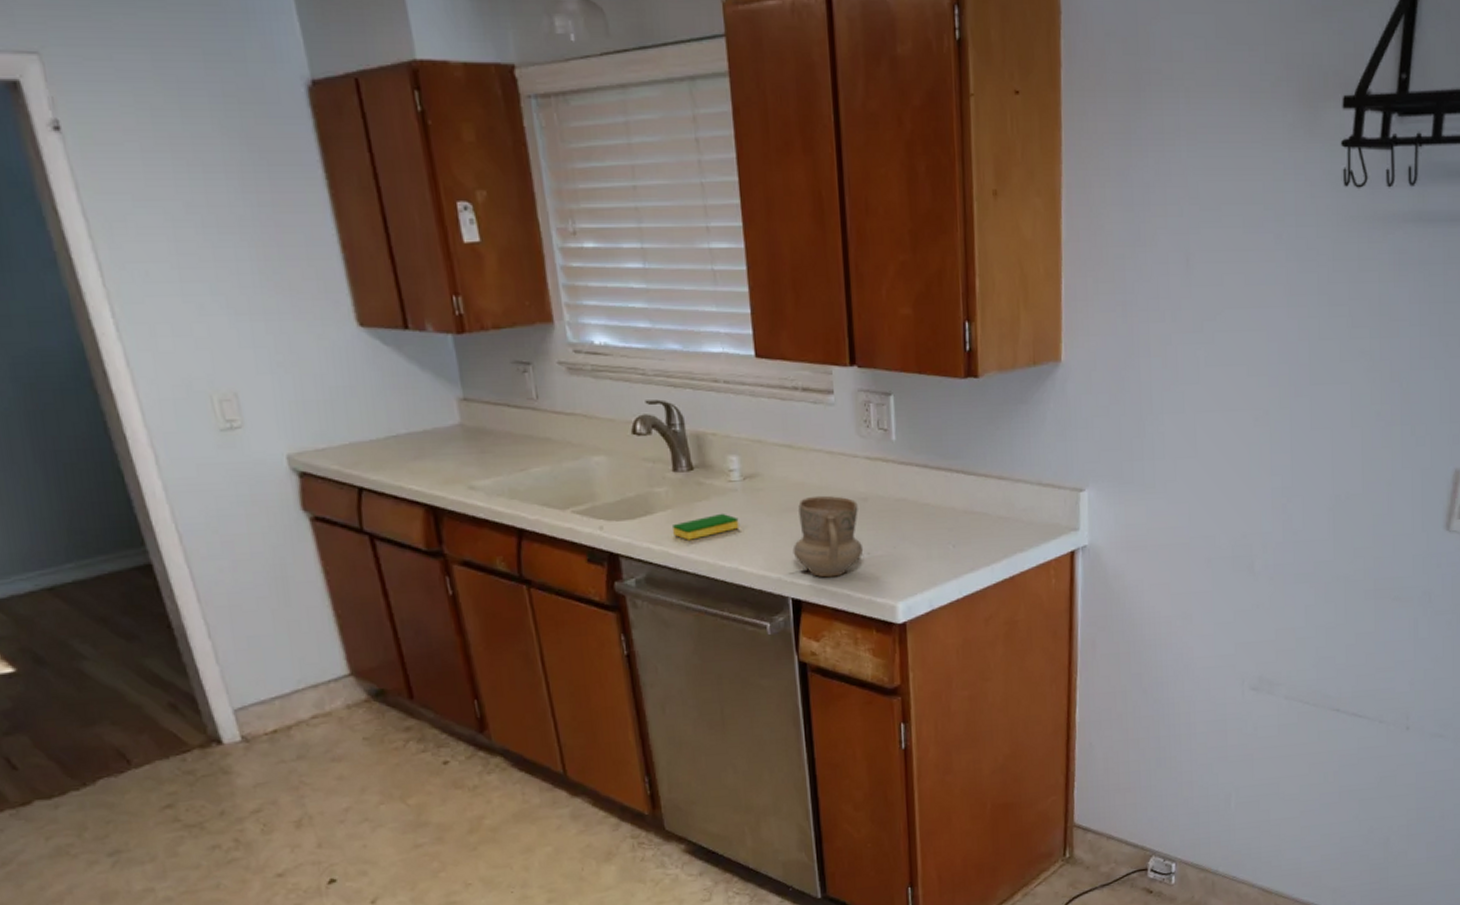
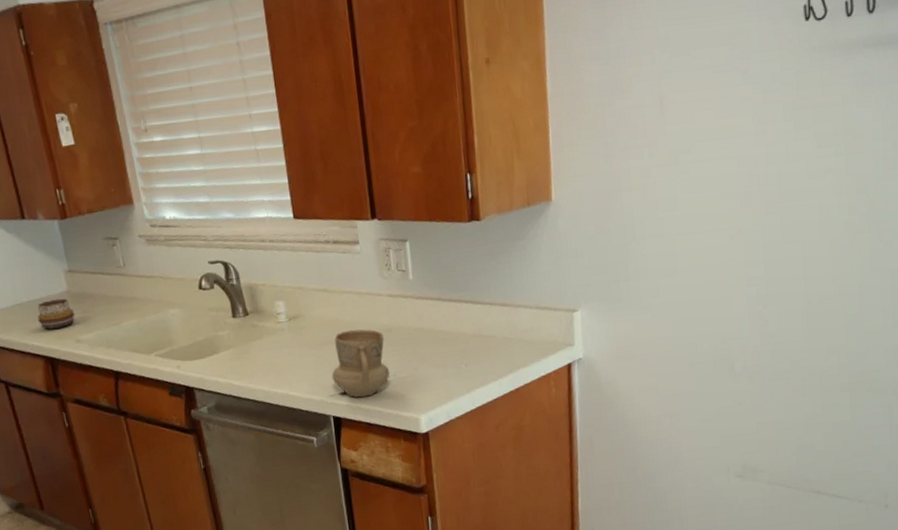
decorative bowl: none [418,433,469,471] -> present [37,298,75,330]
dish sponge: present [673,513,739,540] -> none [234,349,288,373]

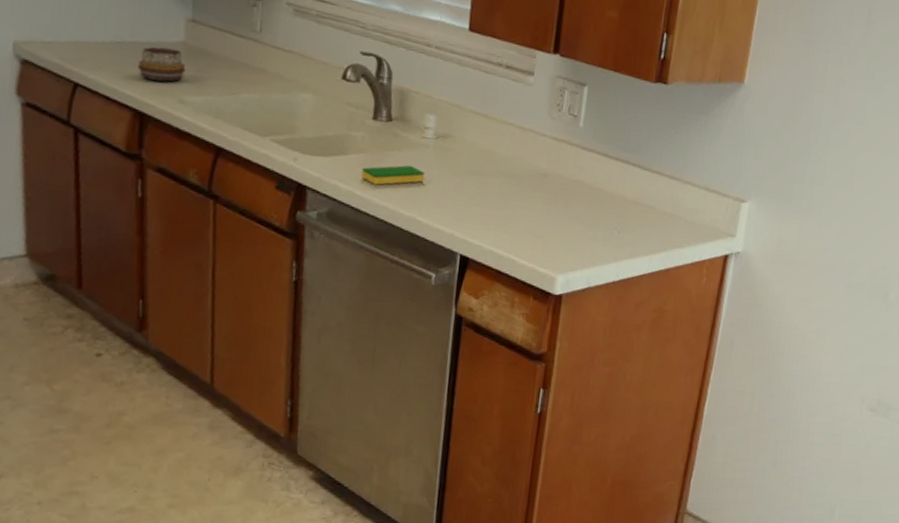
dish sponge: none [234,349,288,373] -> present [362,165,425,185]
mug: present [331,329,390,398] -> none [469,164,538,242]

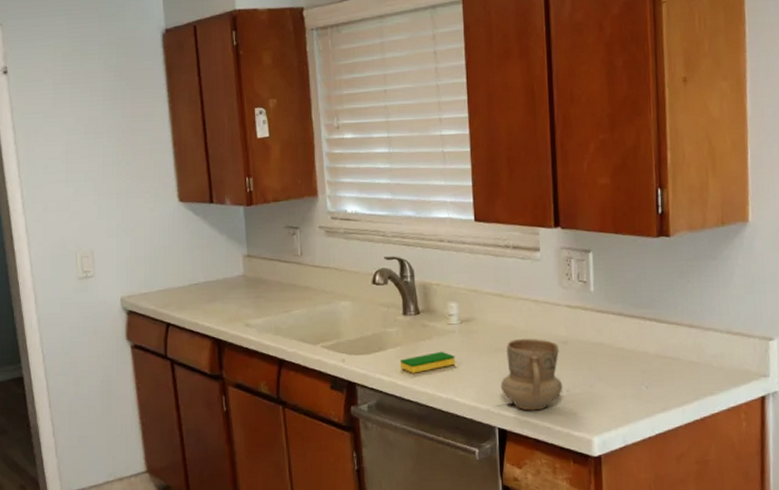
decorative bowl: present [138,47,186,82] -> none [212,282,248,311]
mug: none [469,164,538,242] -> present [500,338,563,411]

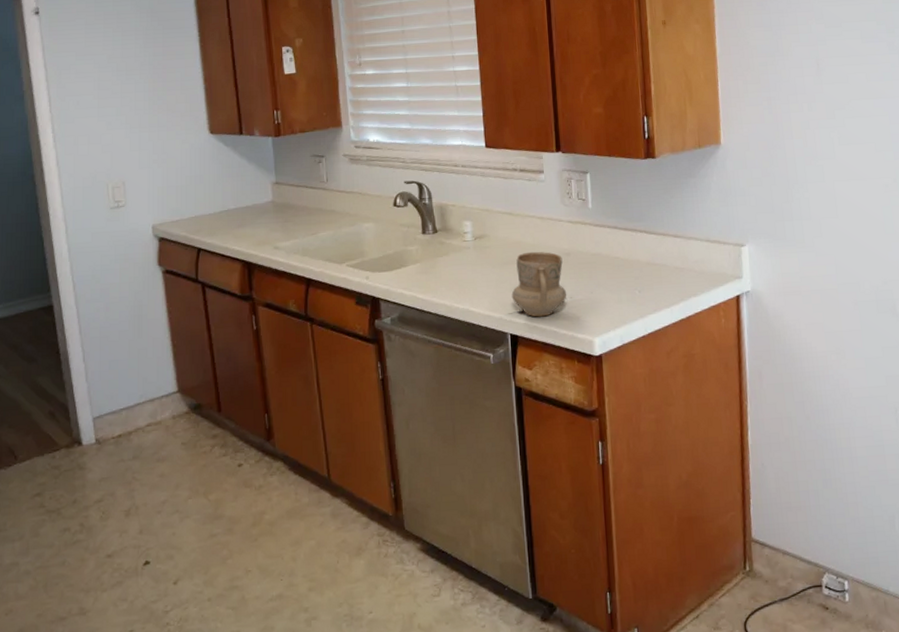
dish sponge: present [401,351,456,373] -> none [420,265,471,287]

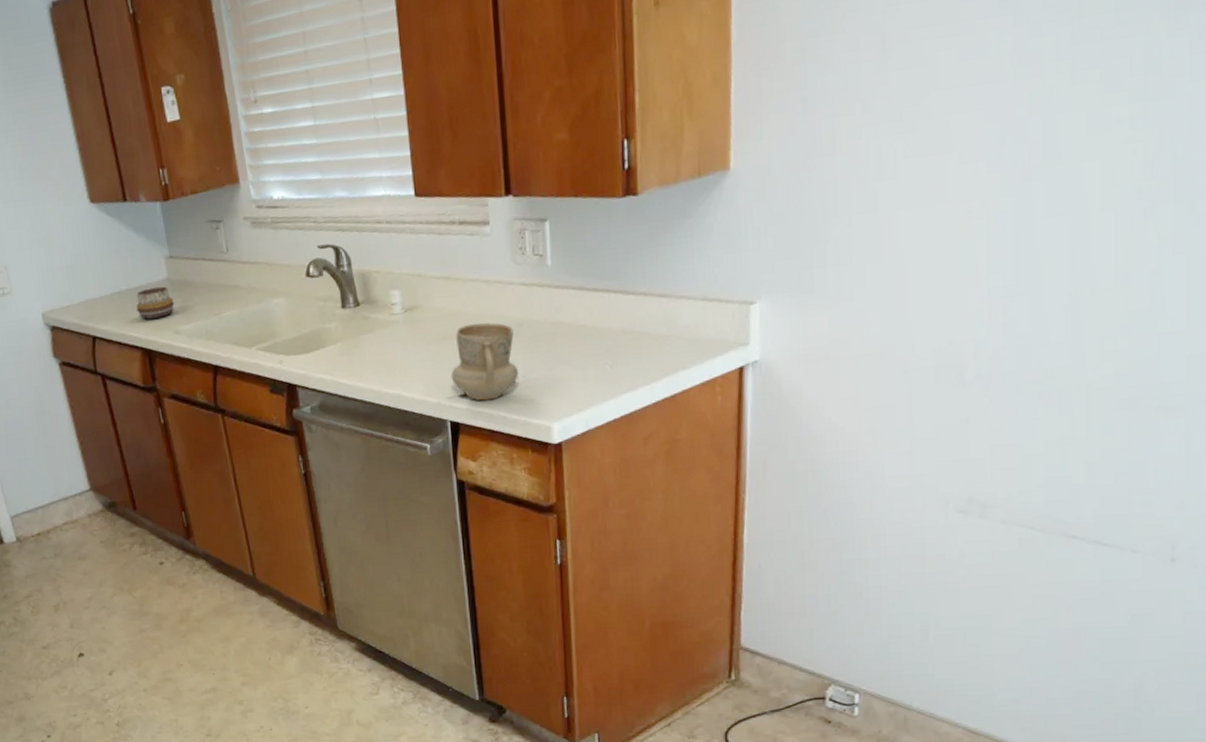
decorative bowl: none [241,207,277,235] -> present [136,286,175,319]

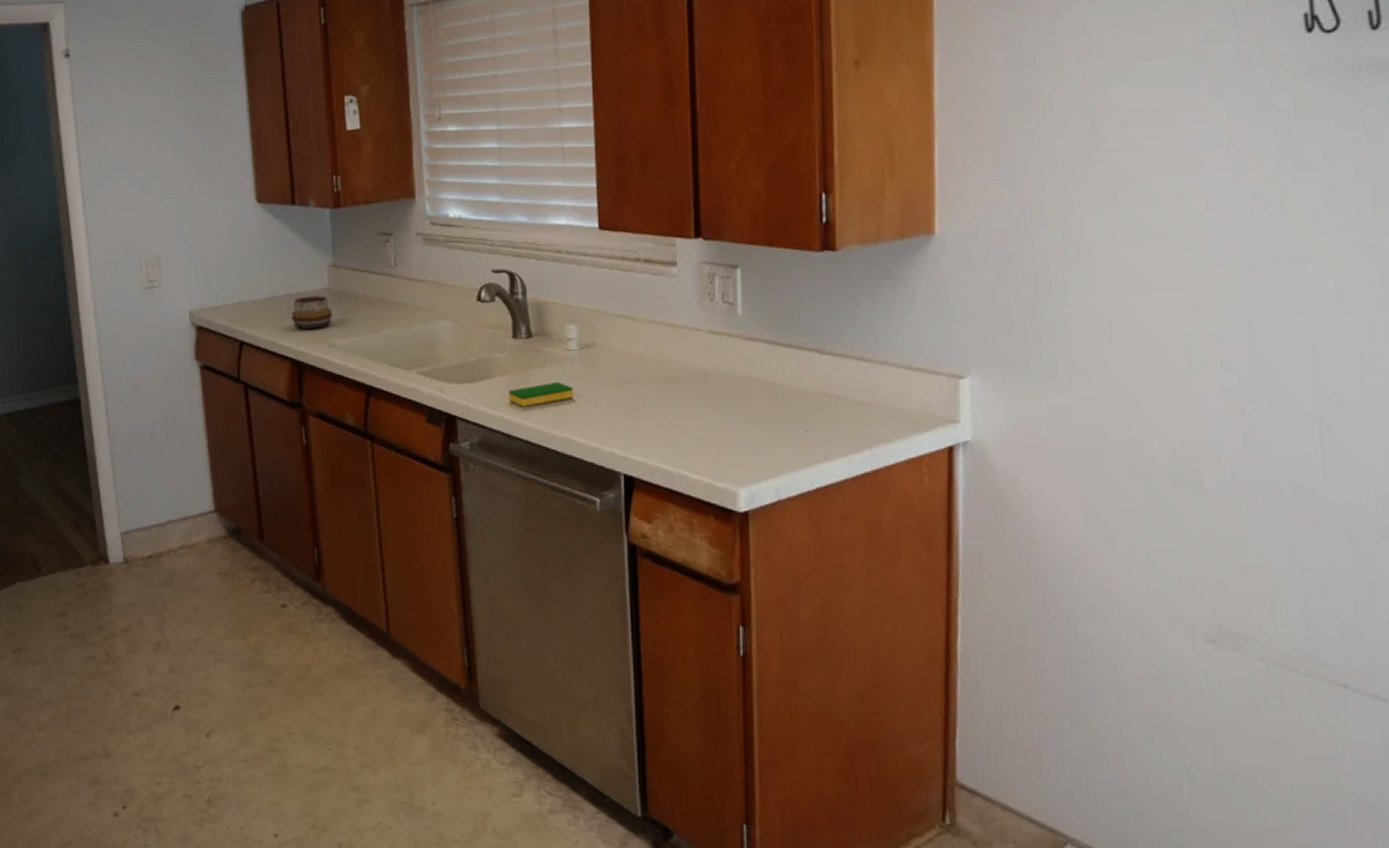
dish sponge: none [342,344,401,370] -> present [509,381,574,407]
mug: present [450,322,519,401] -> none [627,368,703,455]

